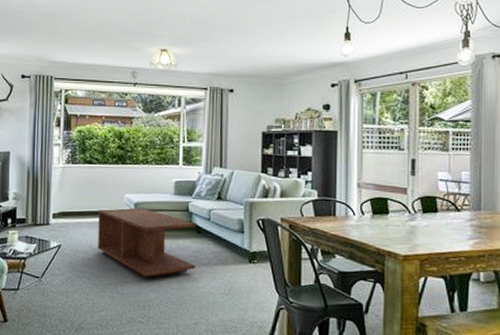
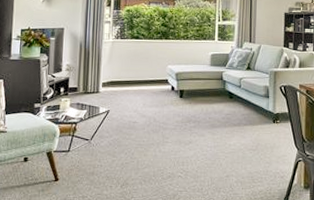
coffee table: present [98,207,197,278] -> none [142,77,230,138]

